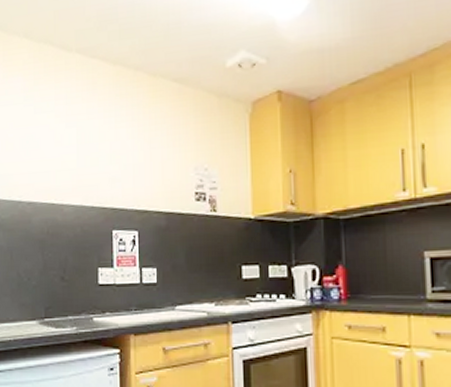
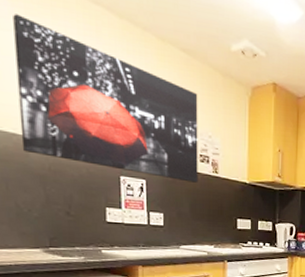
wall art: none [24,87,194,227] -> present [13,14,198,183]

